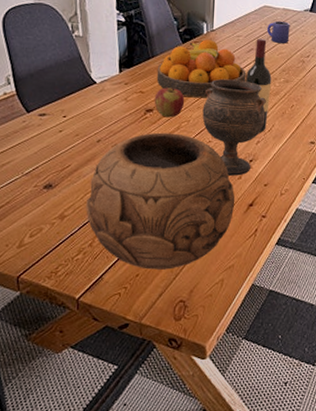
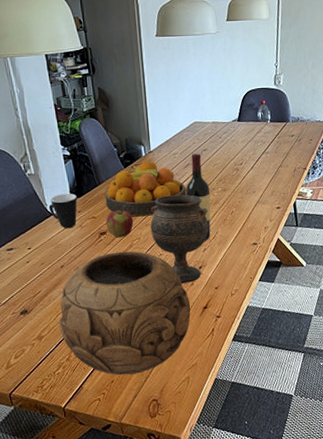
mug: none [93,61,126,101] -> present [48,193,77,229]
mug: present [267,20,290,44] -> none [200,134,222,155]

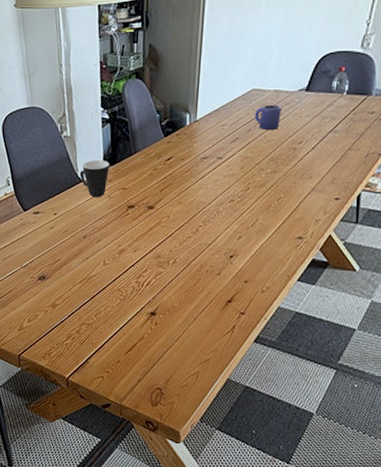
decorative bowl: present [59,251,191,376] -> none [74,228,214,359]
fruit bowl: present [104,160,187,216] -> none [138,130,230,193]
apple: present [106,210,134,238] -> none [135,183,166,213]
goblet: present [150,194,209,283] -> none [182,172,250,272]
wine bottle: present [185,152,211,240] -> none [228,125,258,227]
mug: none [200,134,222,155] -> present [255,104,282,130]

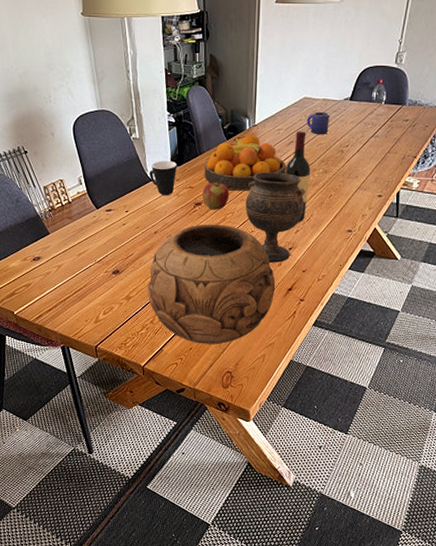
decorative bowl: none [74,228,214,359] -> present [147,224,276,345]
apple: none [135,183,166,213] -> present [202,182,230,210]
fruit bowl: none [138,130,230,193] -> present [204,134,286,191]
goblet: none [182,172,250,272] -> present [245,172,305,263]
wine bottle: none [228,125,258,227] -> present [285,130,311,222]

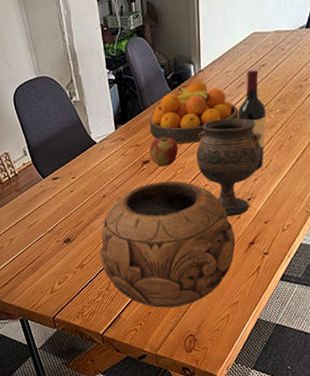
mug: present [149,160,177,196] -> none [92,120,121,158]
mug: present [307,111,330,134] -> none [258,45,284,71]

